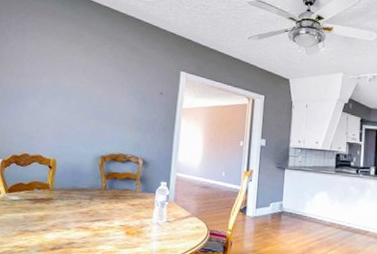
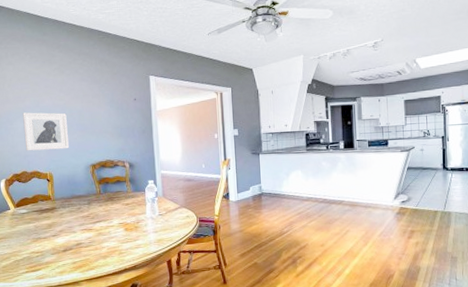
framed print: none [32,90,85,136] -> present [22,112,70,151]

